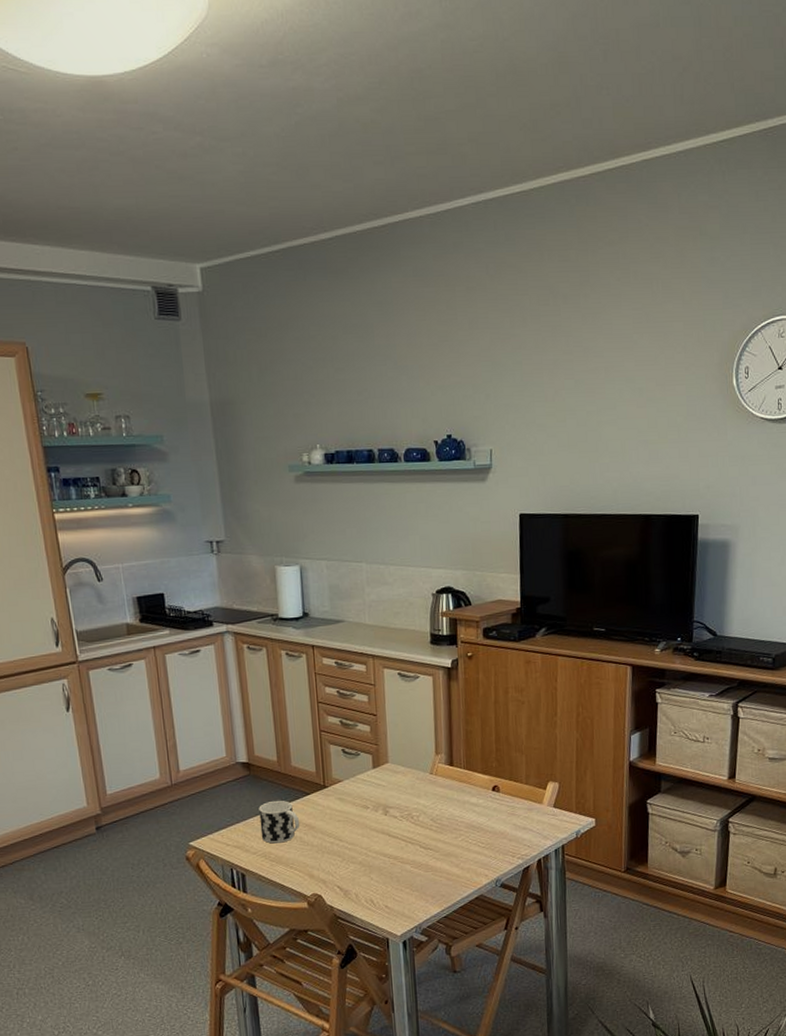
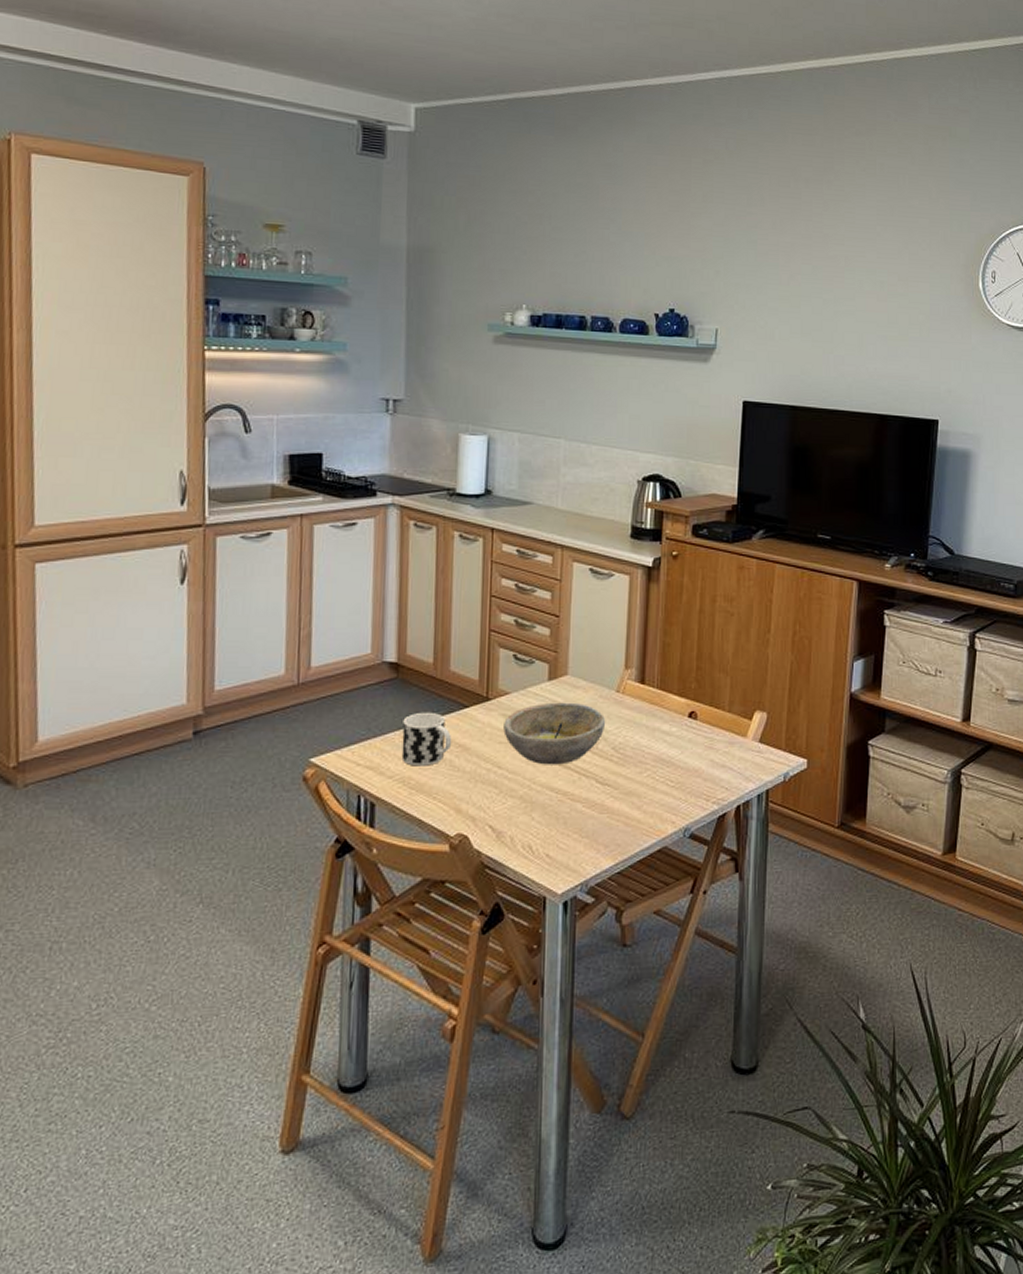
bowl: none [340,785,424,837] -> present [503,702,606,765]

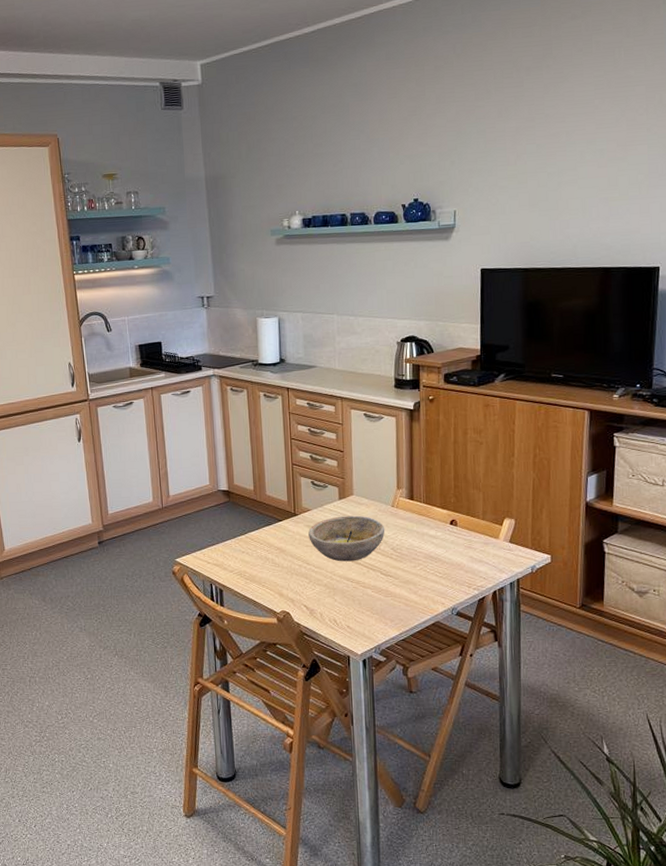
cup: present [401,712,452,766] -> none [236,525,272,564]

